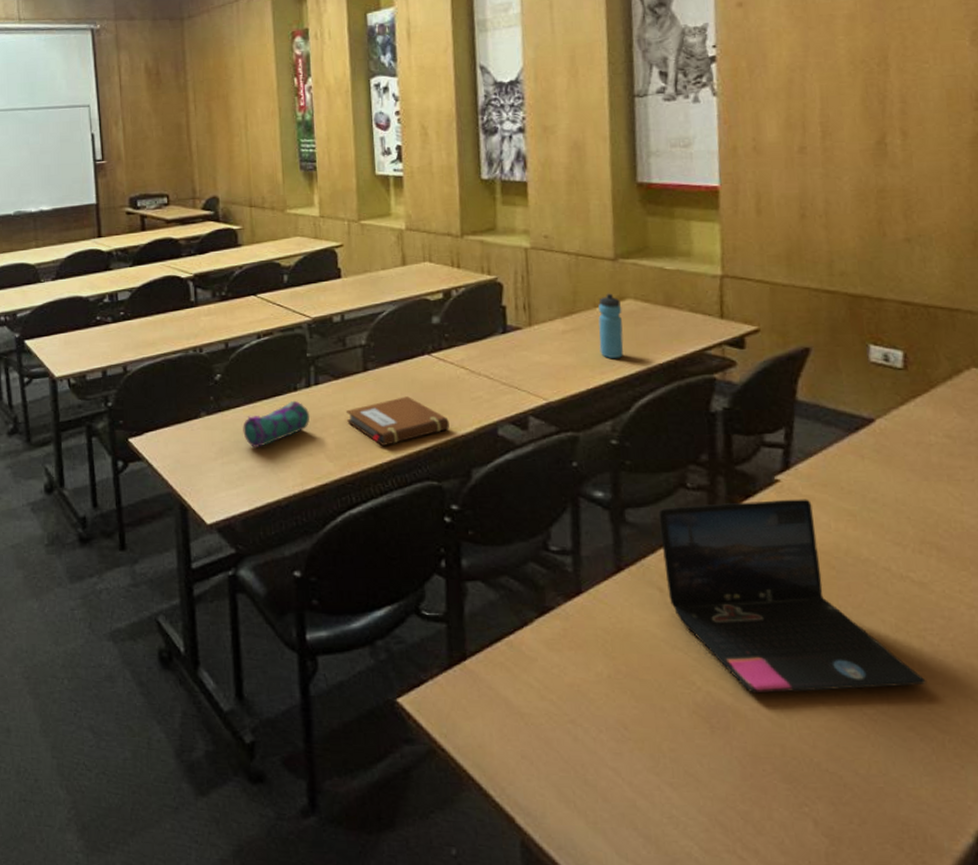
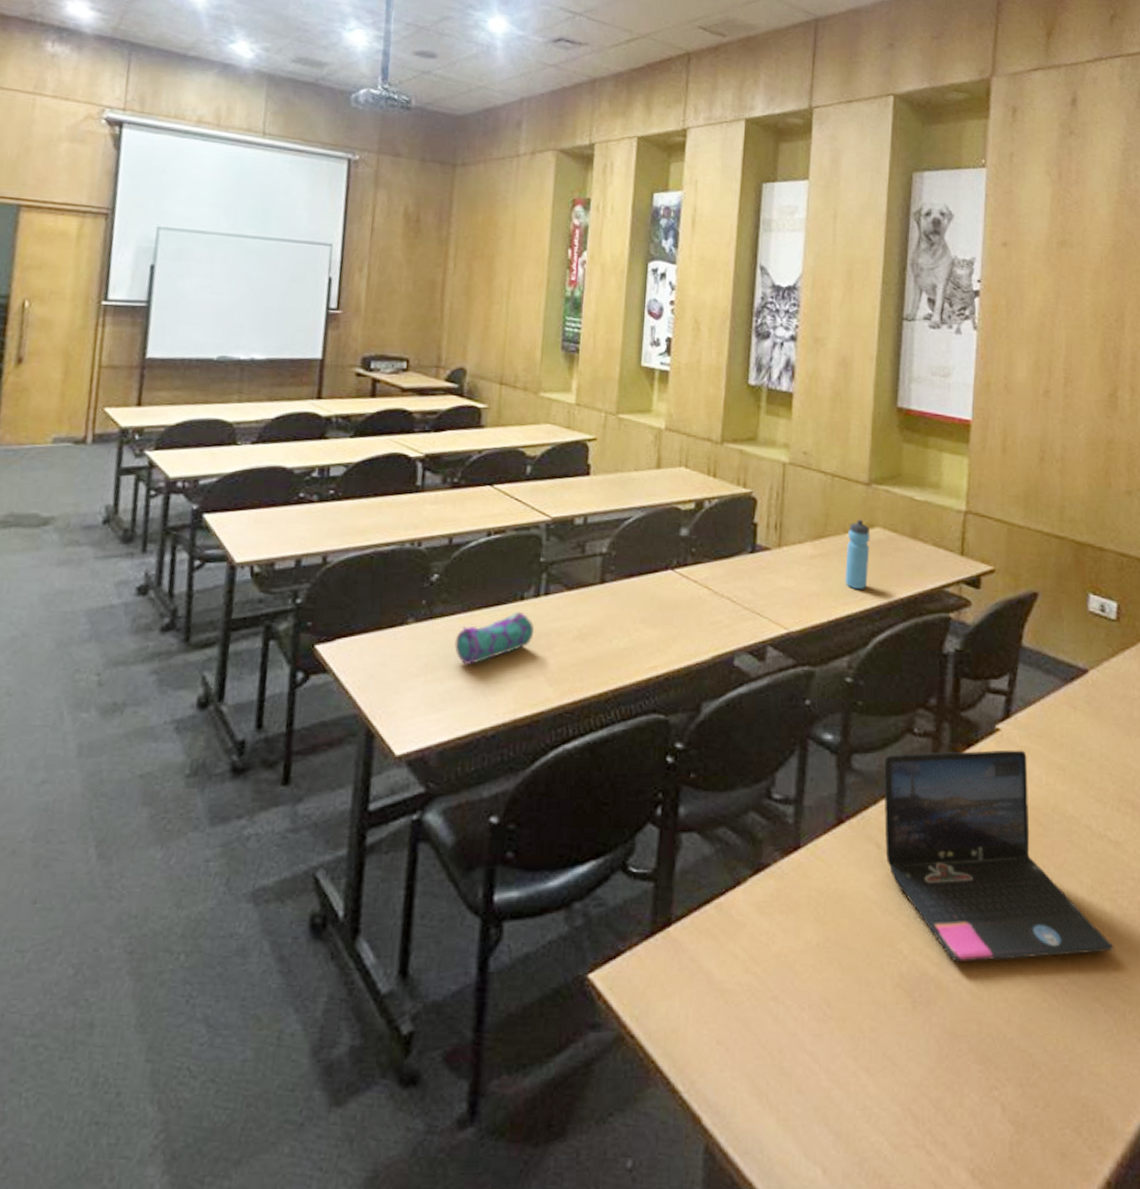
notebook: present [346,396,449,446] -> none [574,615,685,671]

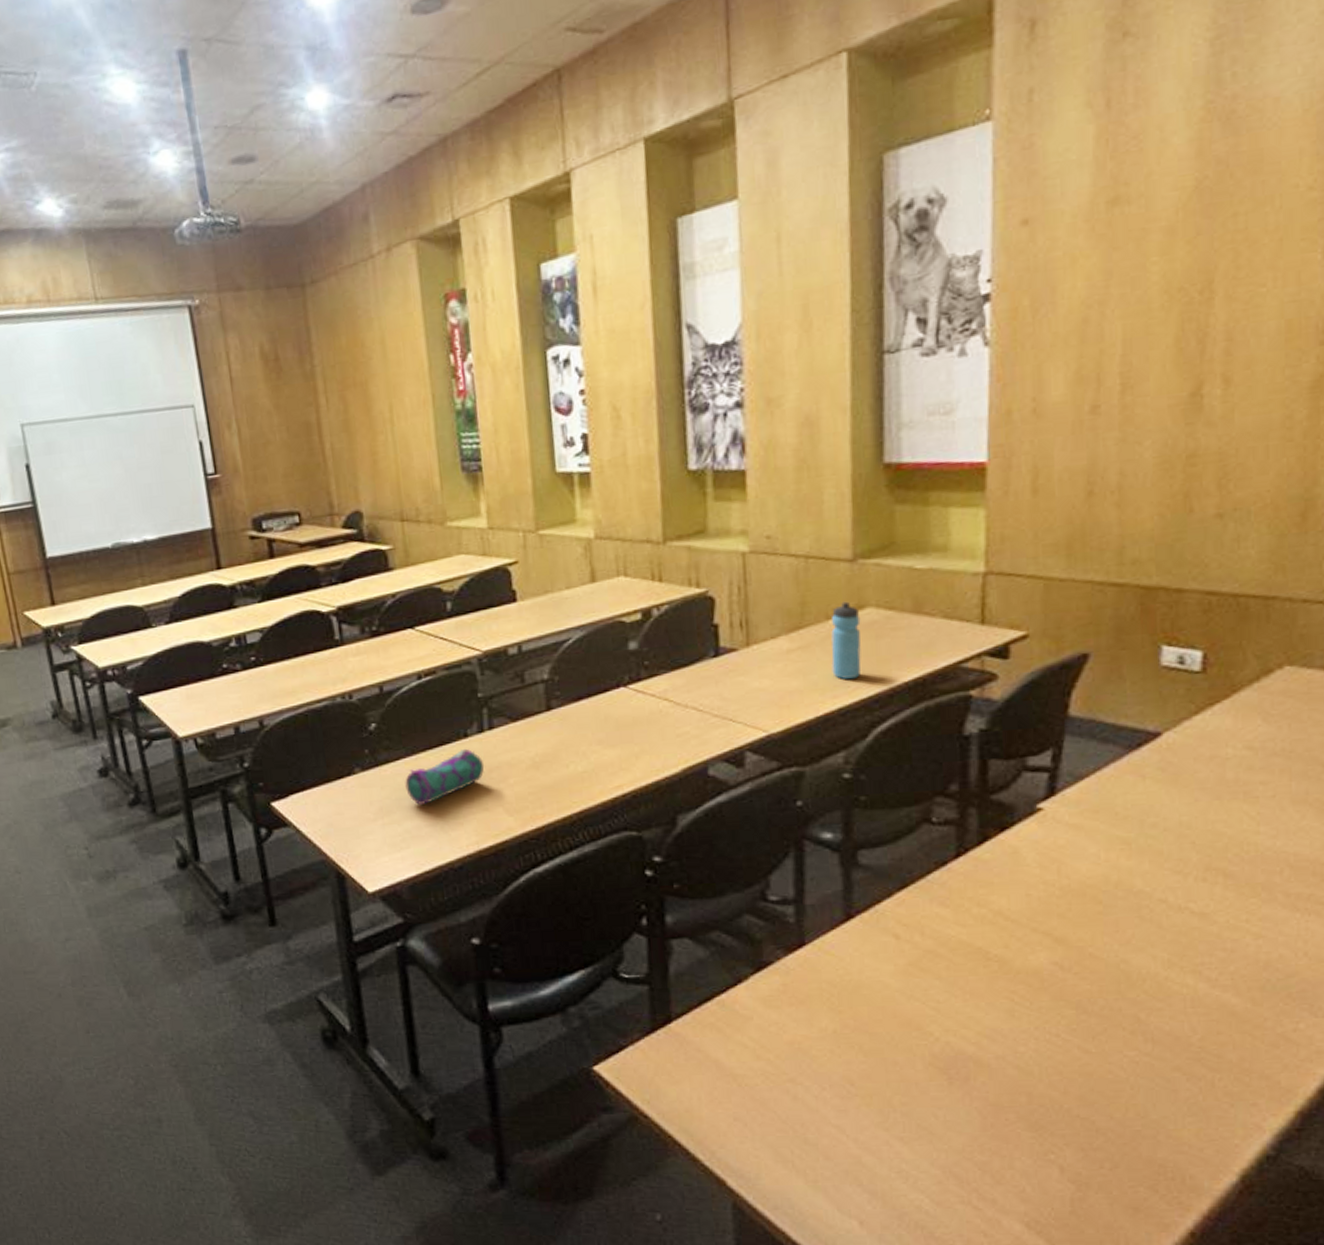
laptop: present [884,749,1114,963] -> none [897,828,1198,1041]

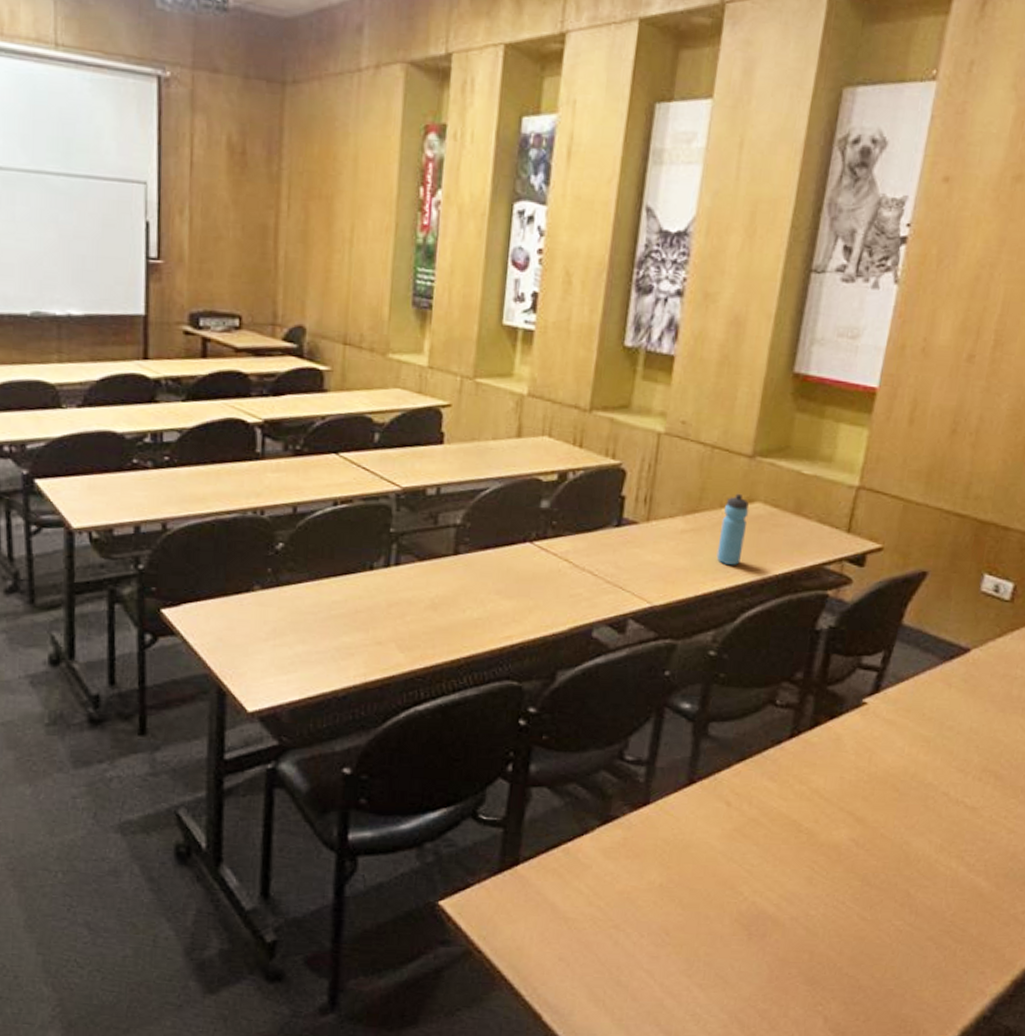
pencil case: present [405,748,485,806] -> none [303,580,385,632]

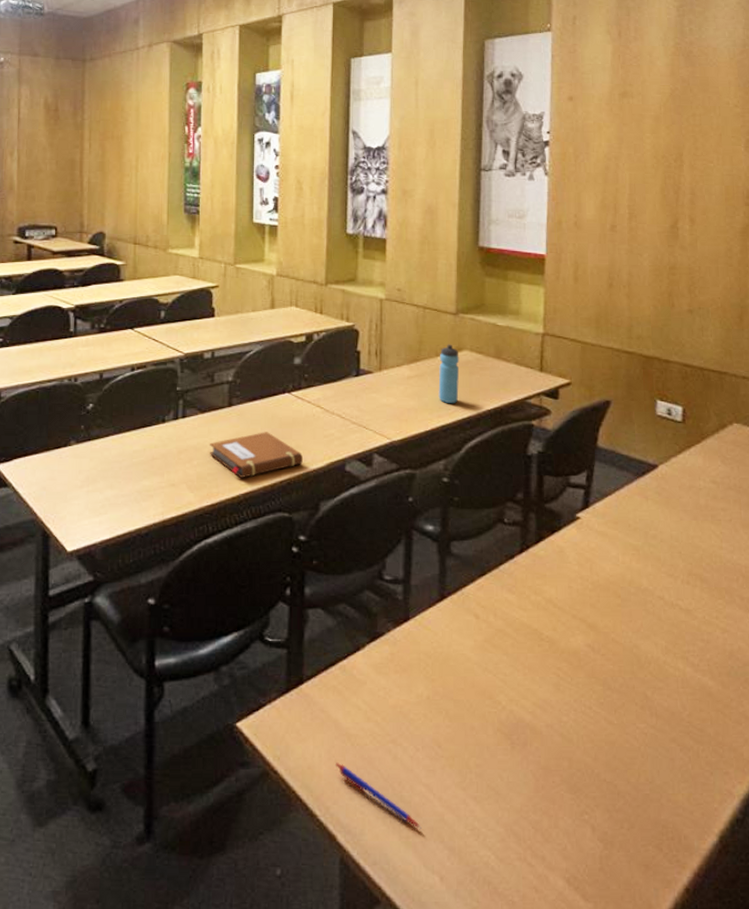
notebook: none [425,587,541,639] -> present [209,432,303,478]
pen: none [548,945,637,1012] -> present [336,763,421,829]

